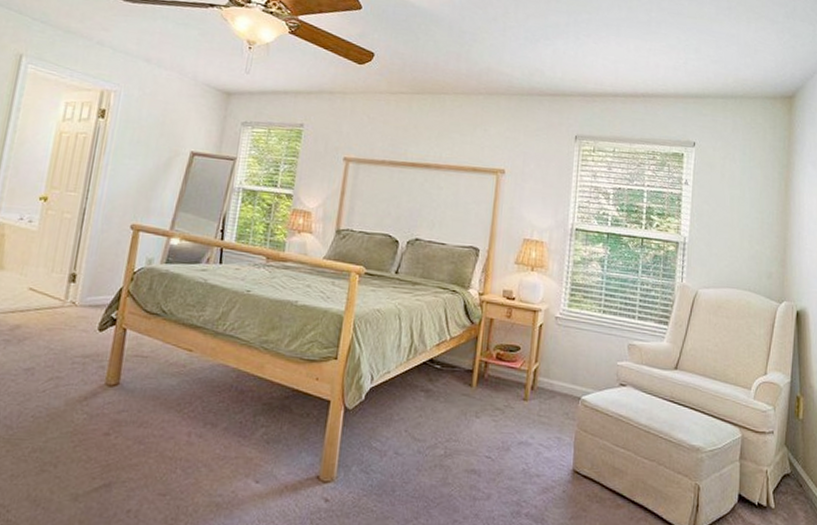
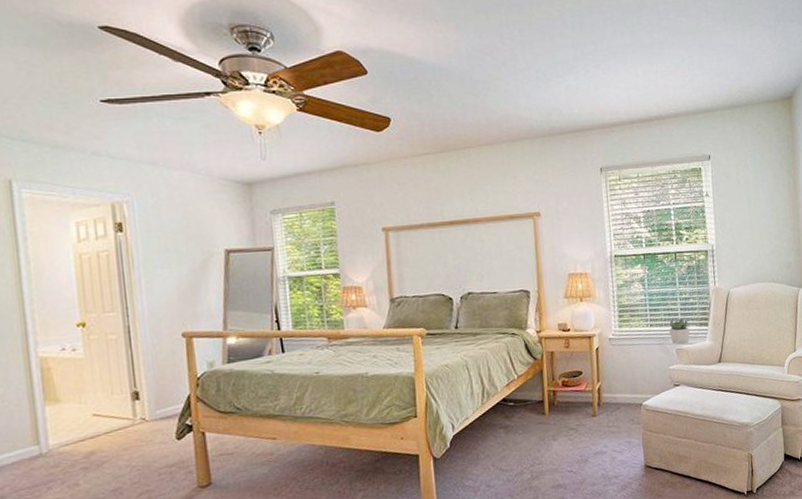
succulent plant: none [623,310,647,341] -> present [669,318,690,345]

